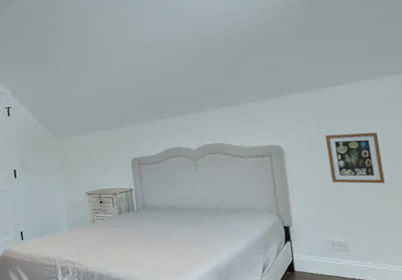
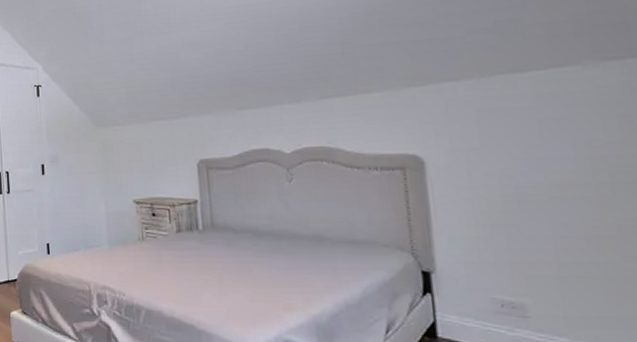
picture frame: present [325,132,385,184] -> none [492,144,593,222]

